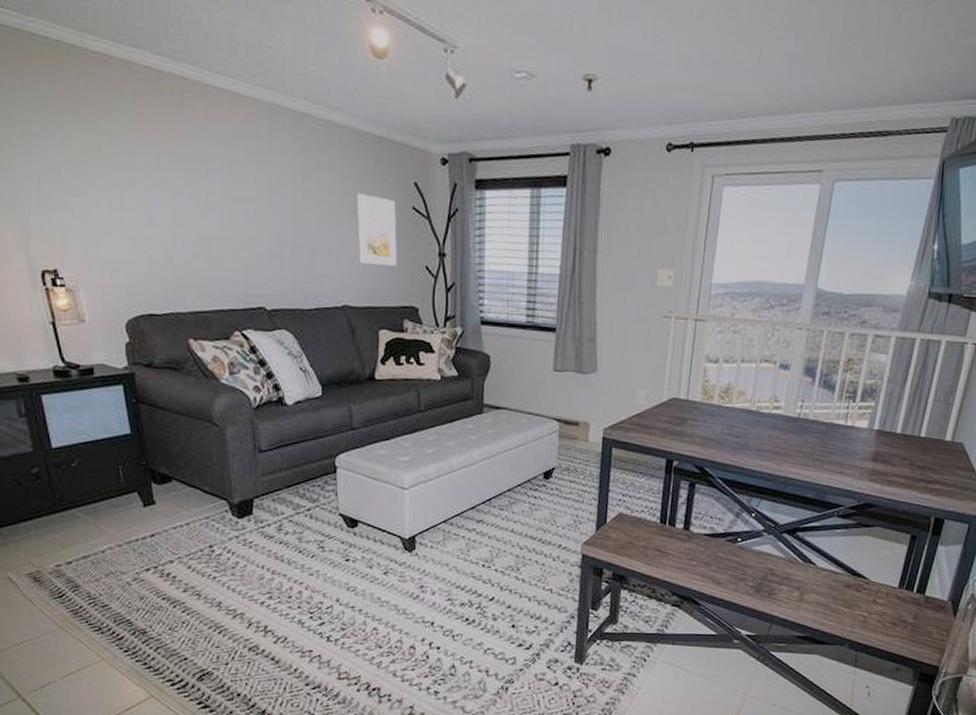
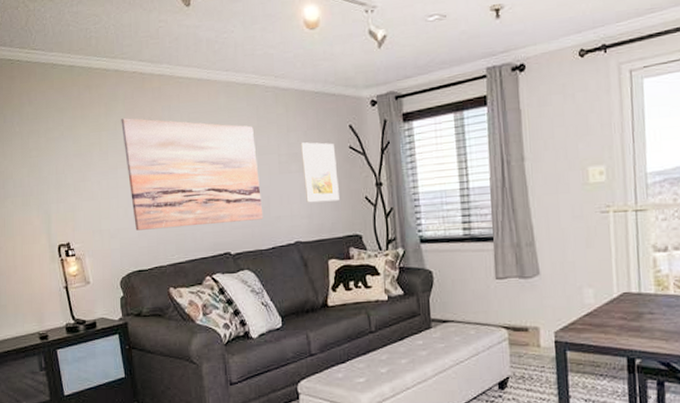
wall art: none [128,124,307,275] -> present [121,118,263,231]

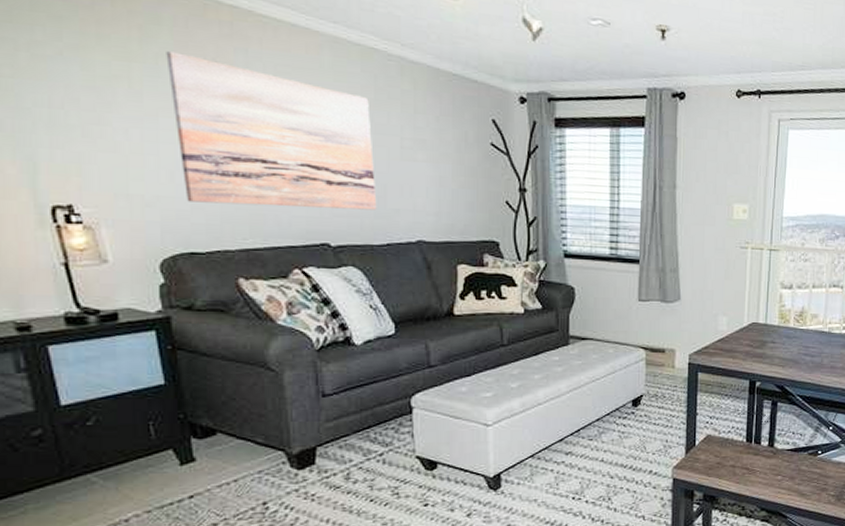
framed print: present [300,142,339,203] -> none [430,129,475,201]

